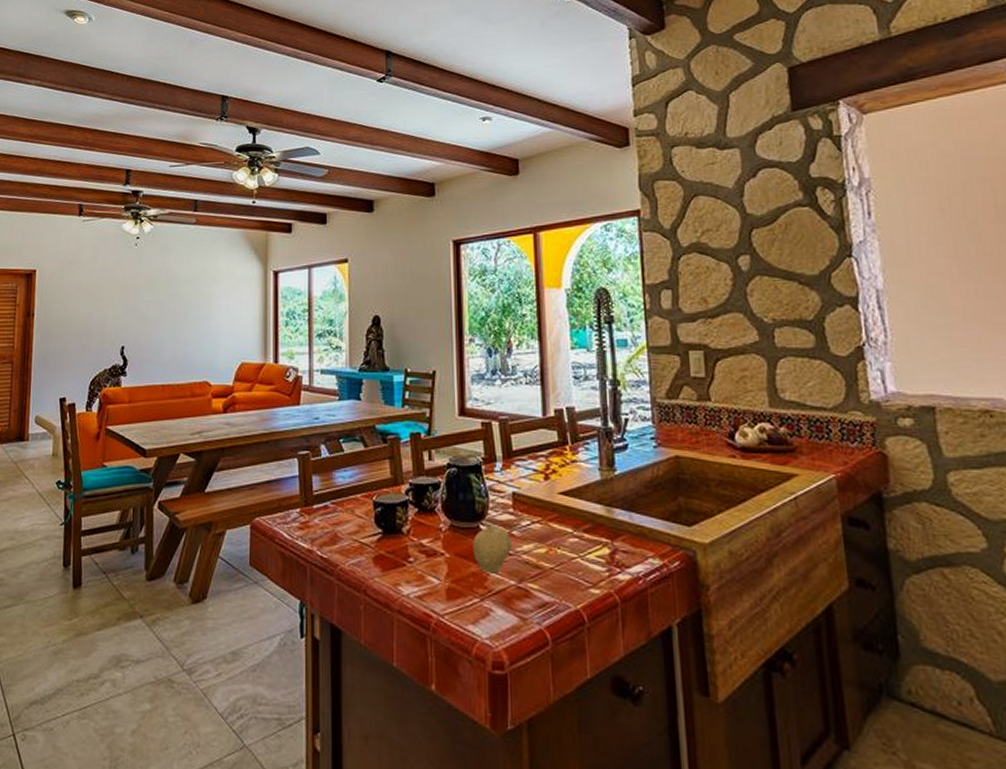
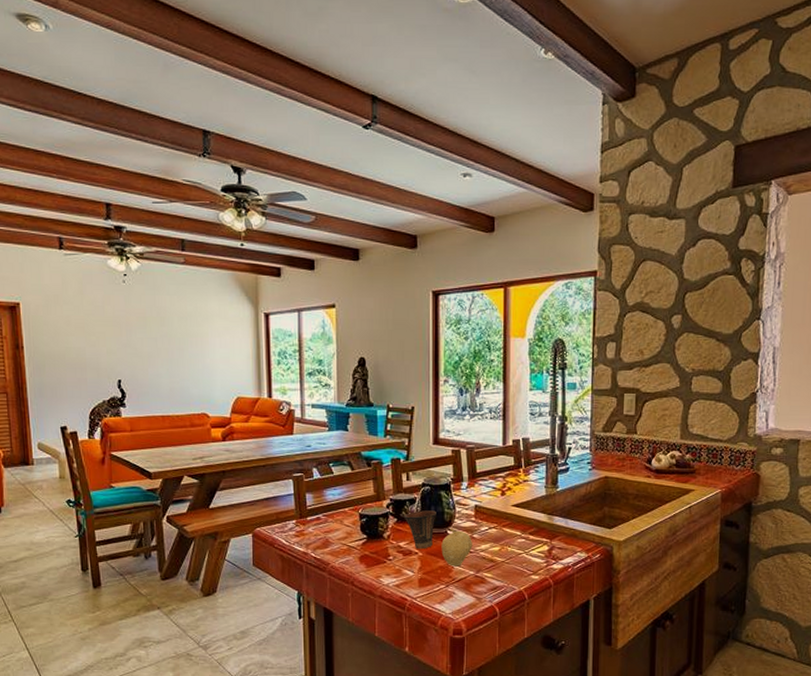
cup: none [426,498,466,549] -> present [404,510,436,549]

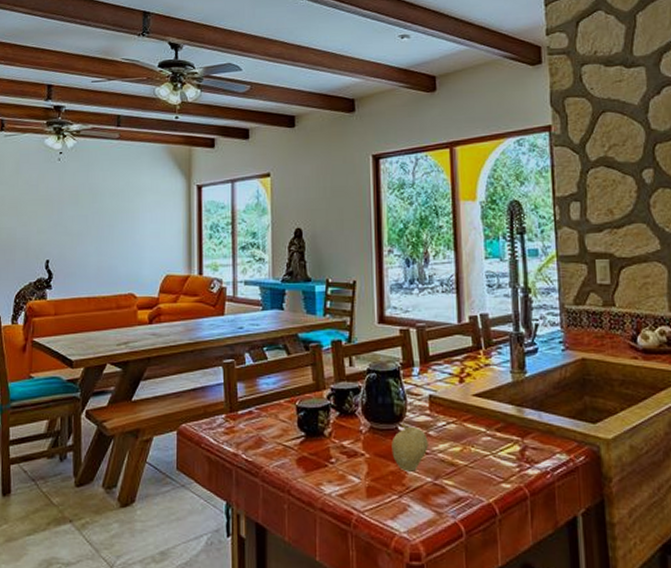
cup: present [404,510,436,549] -> none [347,402,385,450]

